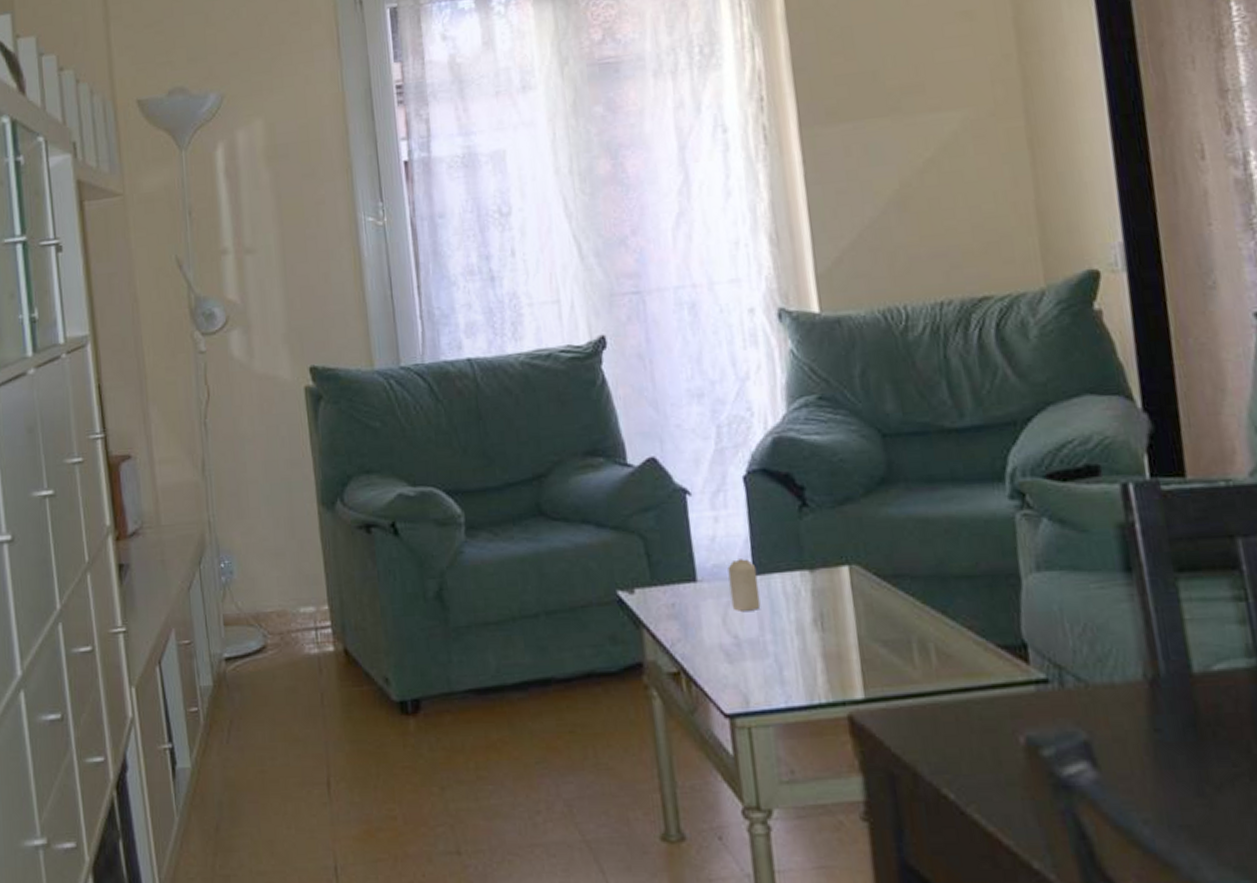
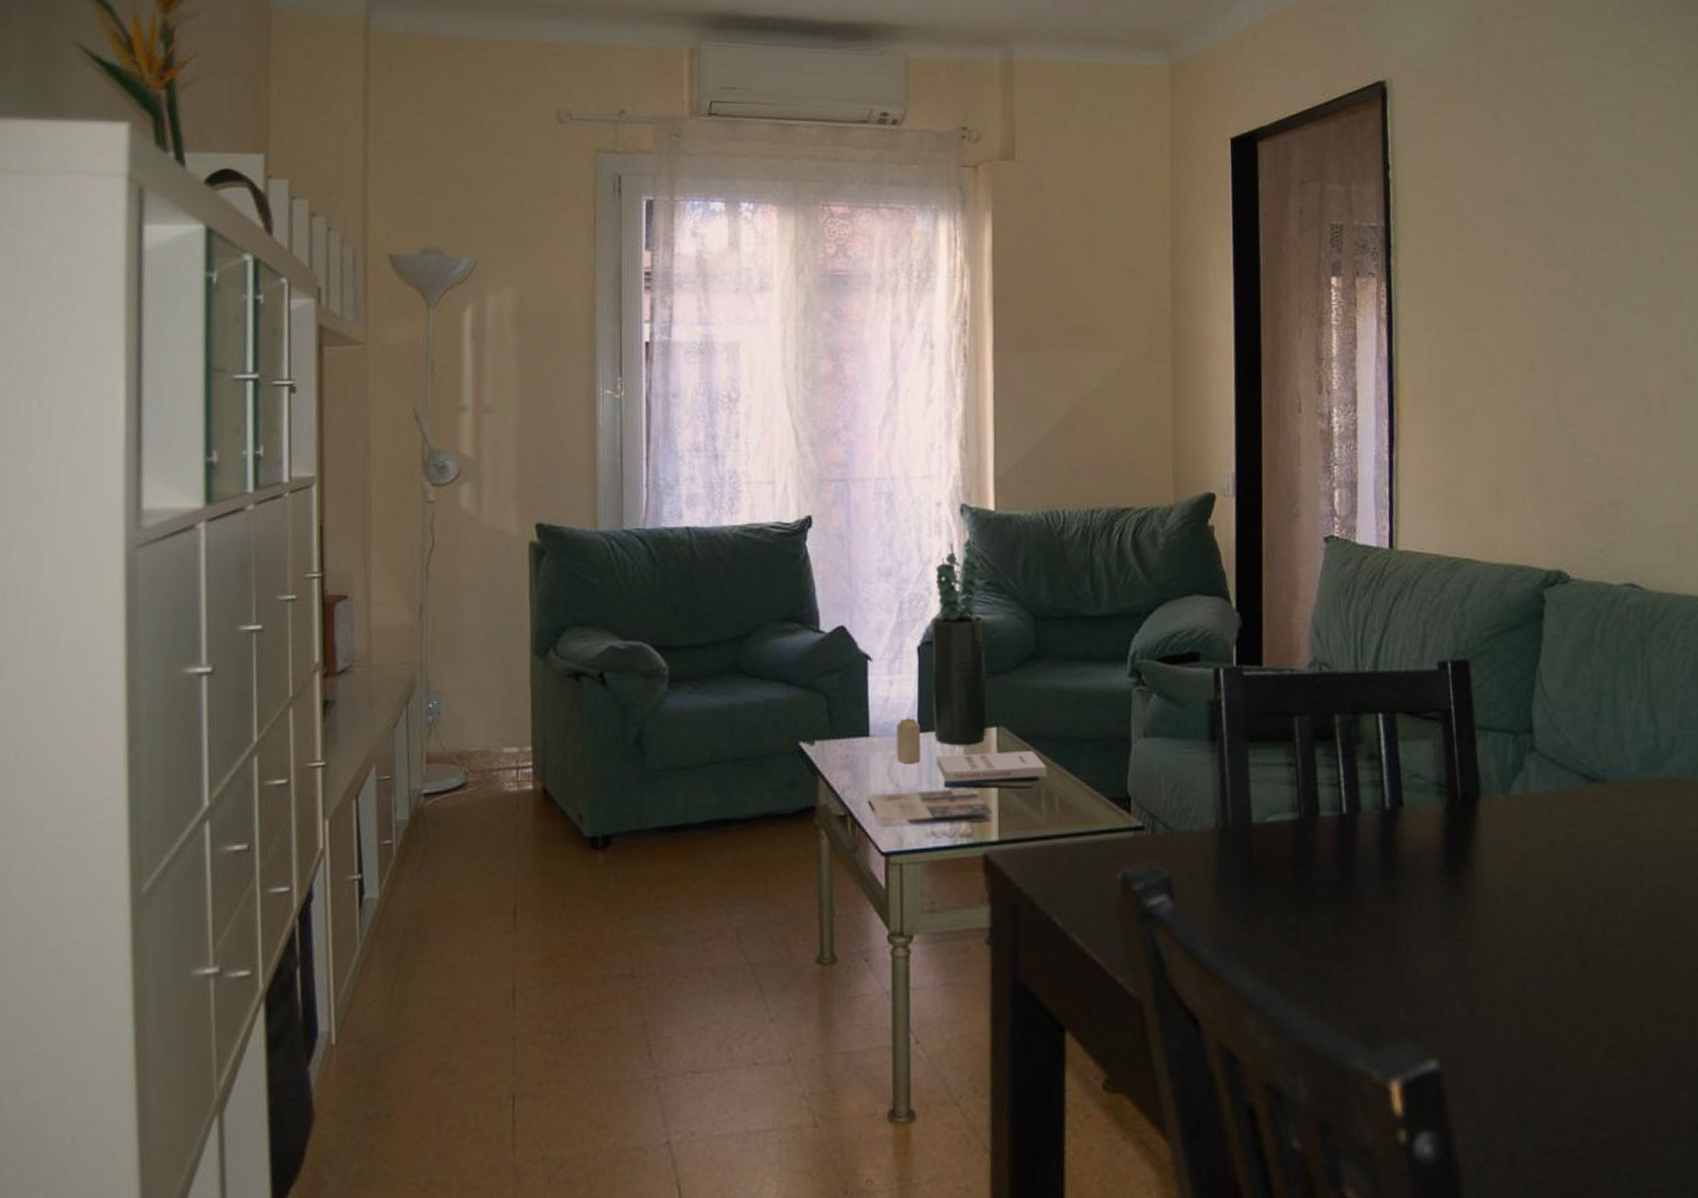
magazine: none [702,638,856,699] -> present [867,788,994,840]
vase: none [756,338,838,588] -> present [931,531,987,745]
books: none [778,592,917,639] -> present [936,751,1047,789]

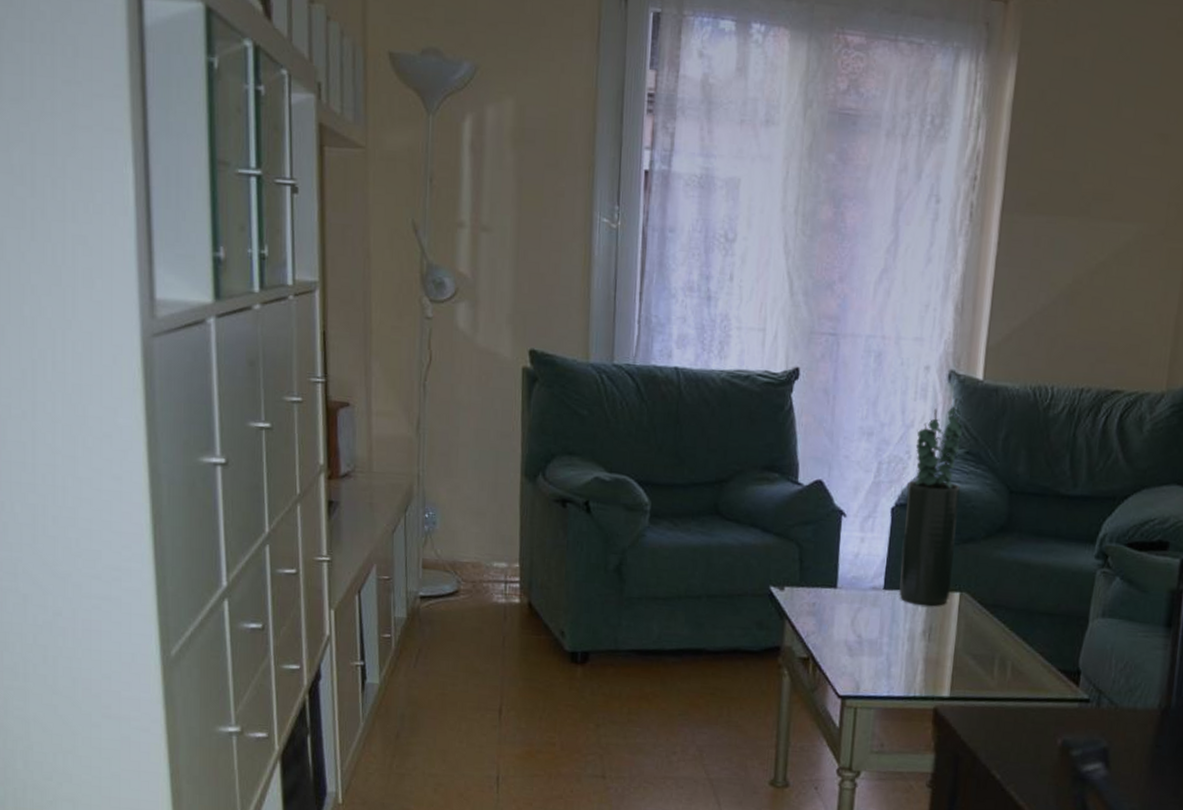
magazine: present [867,788,994,840] -> none [830,641,948,692]
candle: present [897,718,921,763] -> none [861,575,887,618]
books: present [936,751,1047,789] -> none [898,613,1004,653]

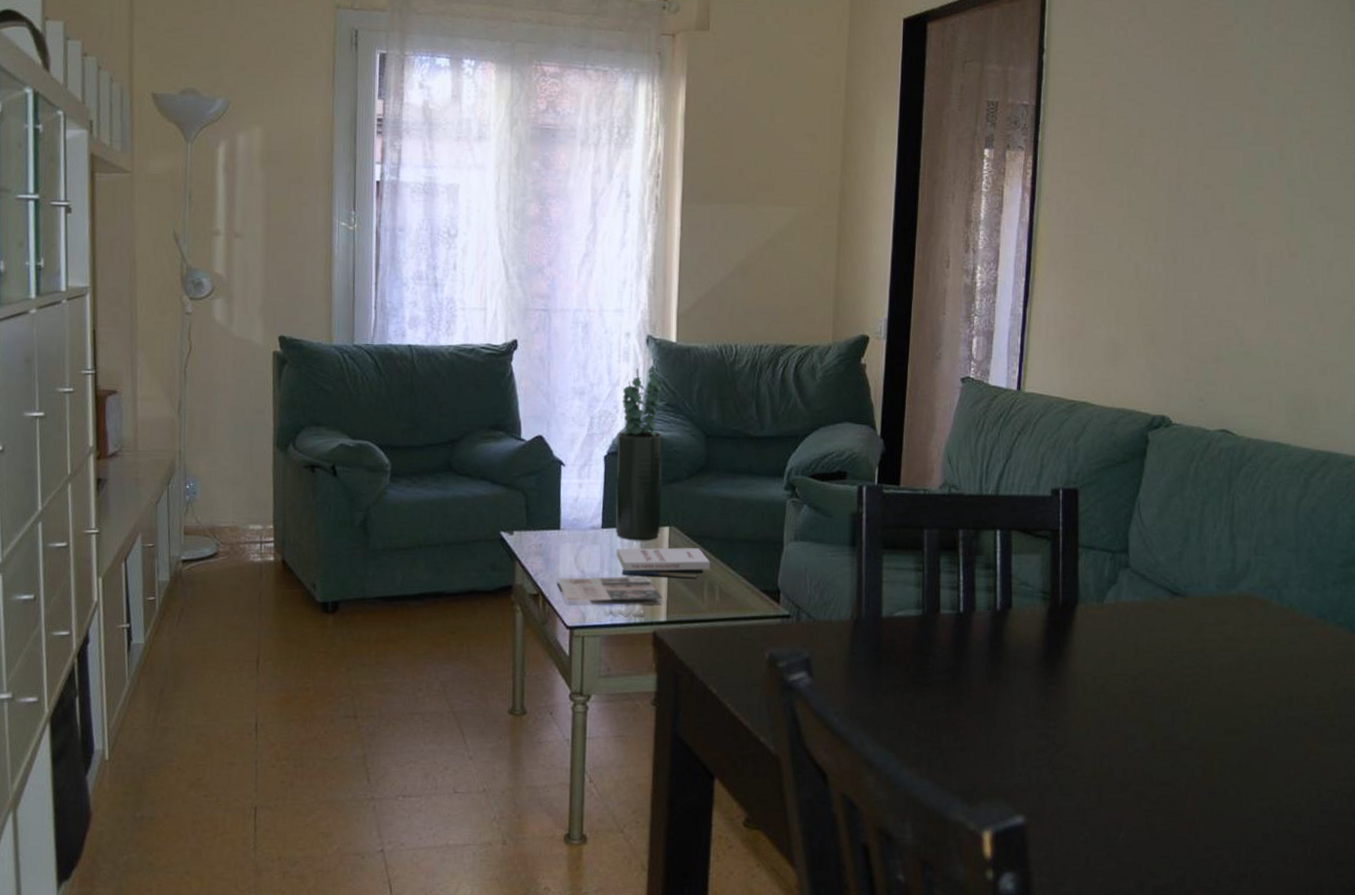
magazine: none [830,641,948,692] -> present [557,576,664,618]
books: none [898,613,1004,653] -> present [616,547,710,579]

